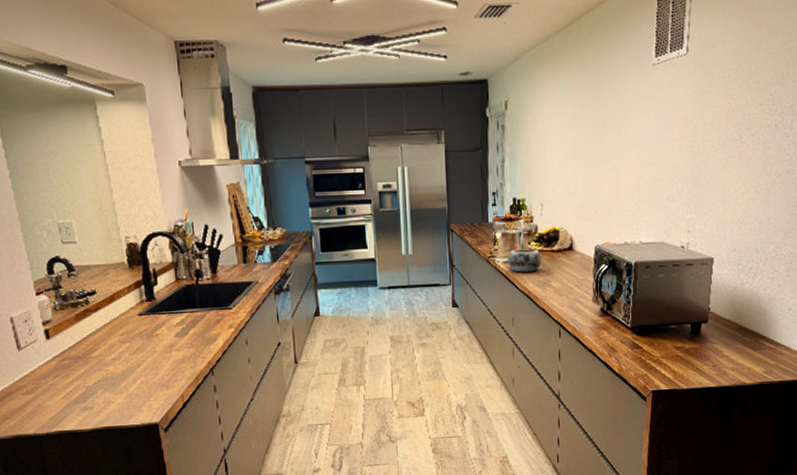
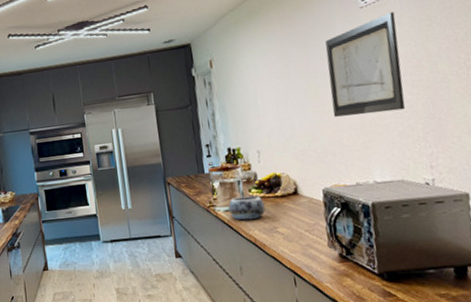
wall art: none [614,73,682,176] -> present [325,12,406,117]

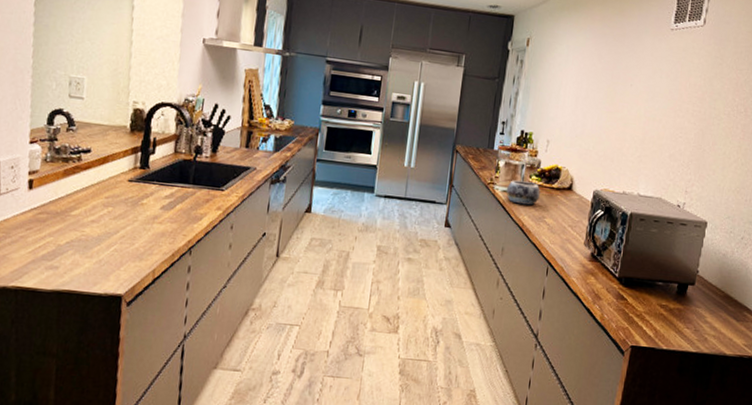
wall art: present [325,12,406,117] -> none [621,42,697,135]

